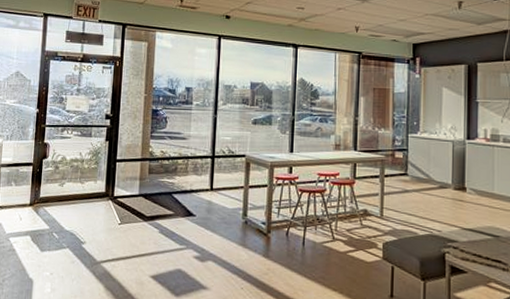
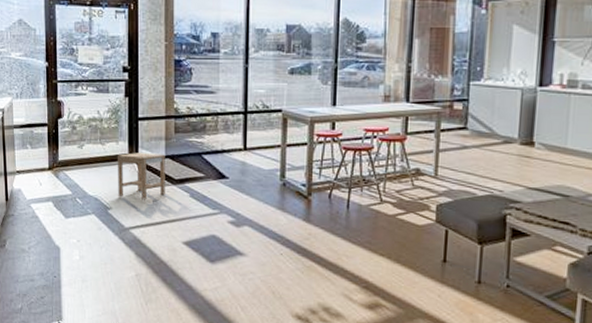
stool: none [93,191,139,235] -> present [117,153,165,200]

